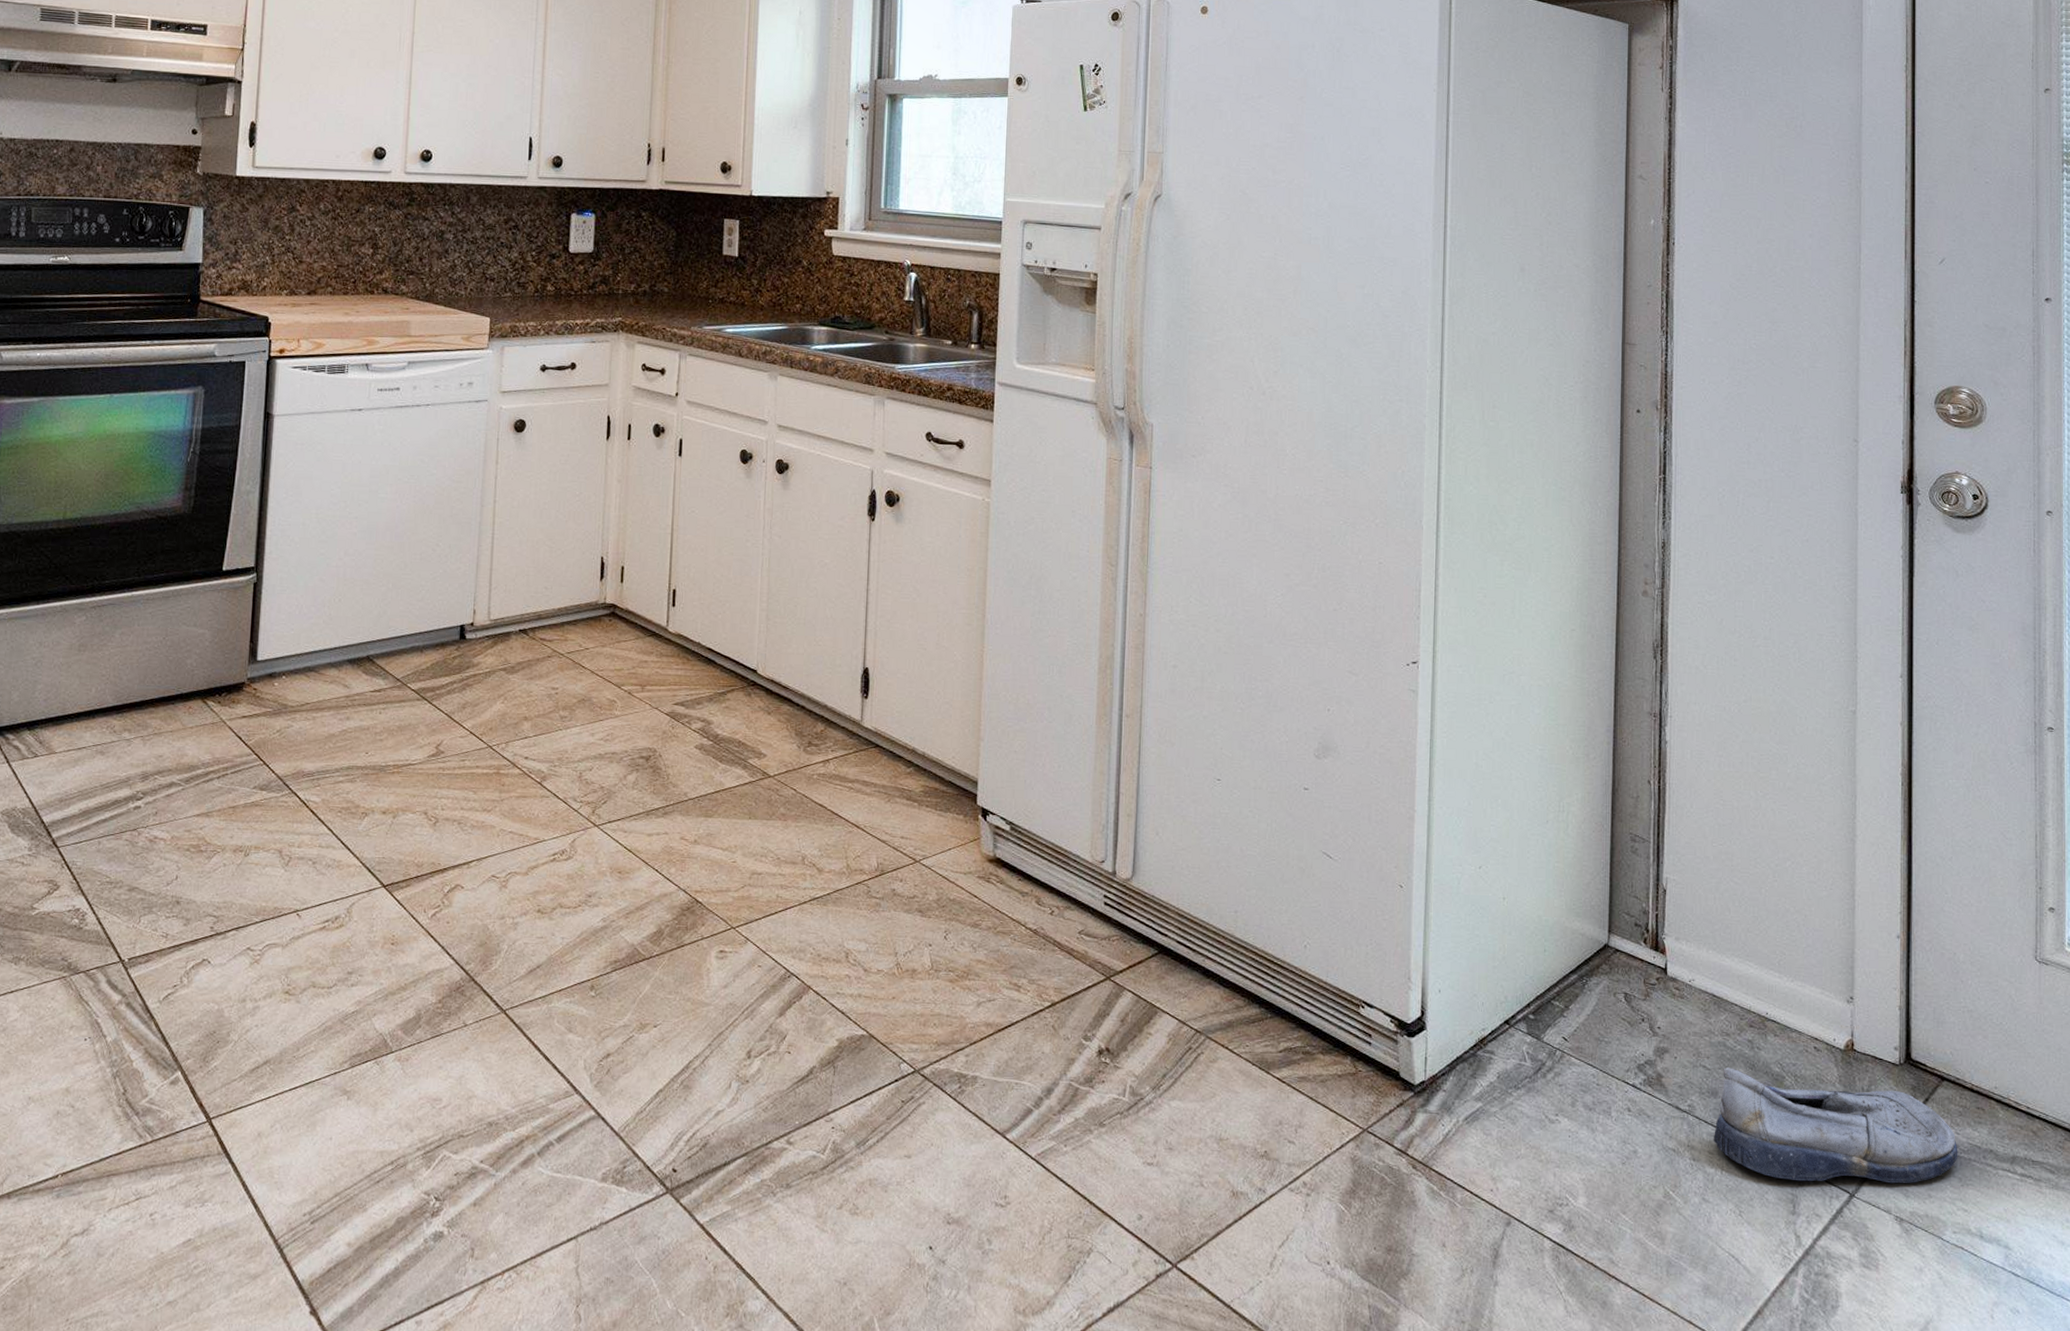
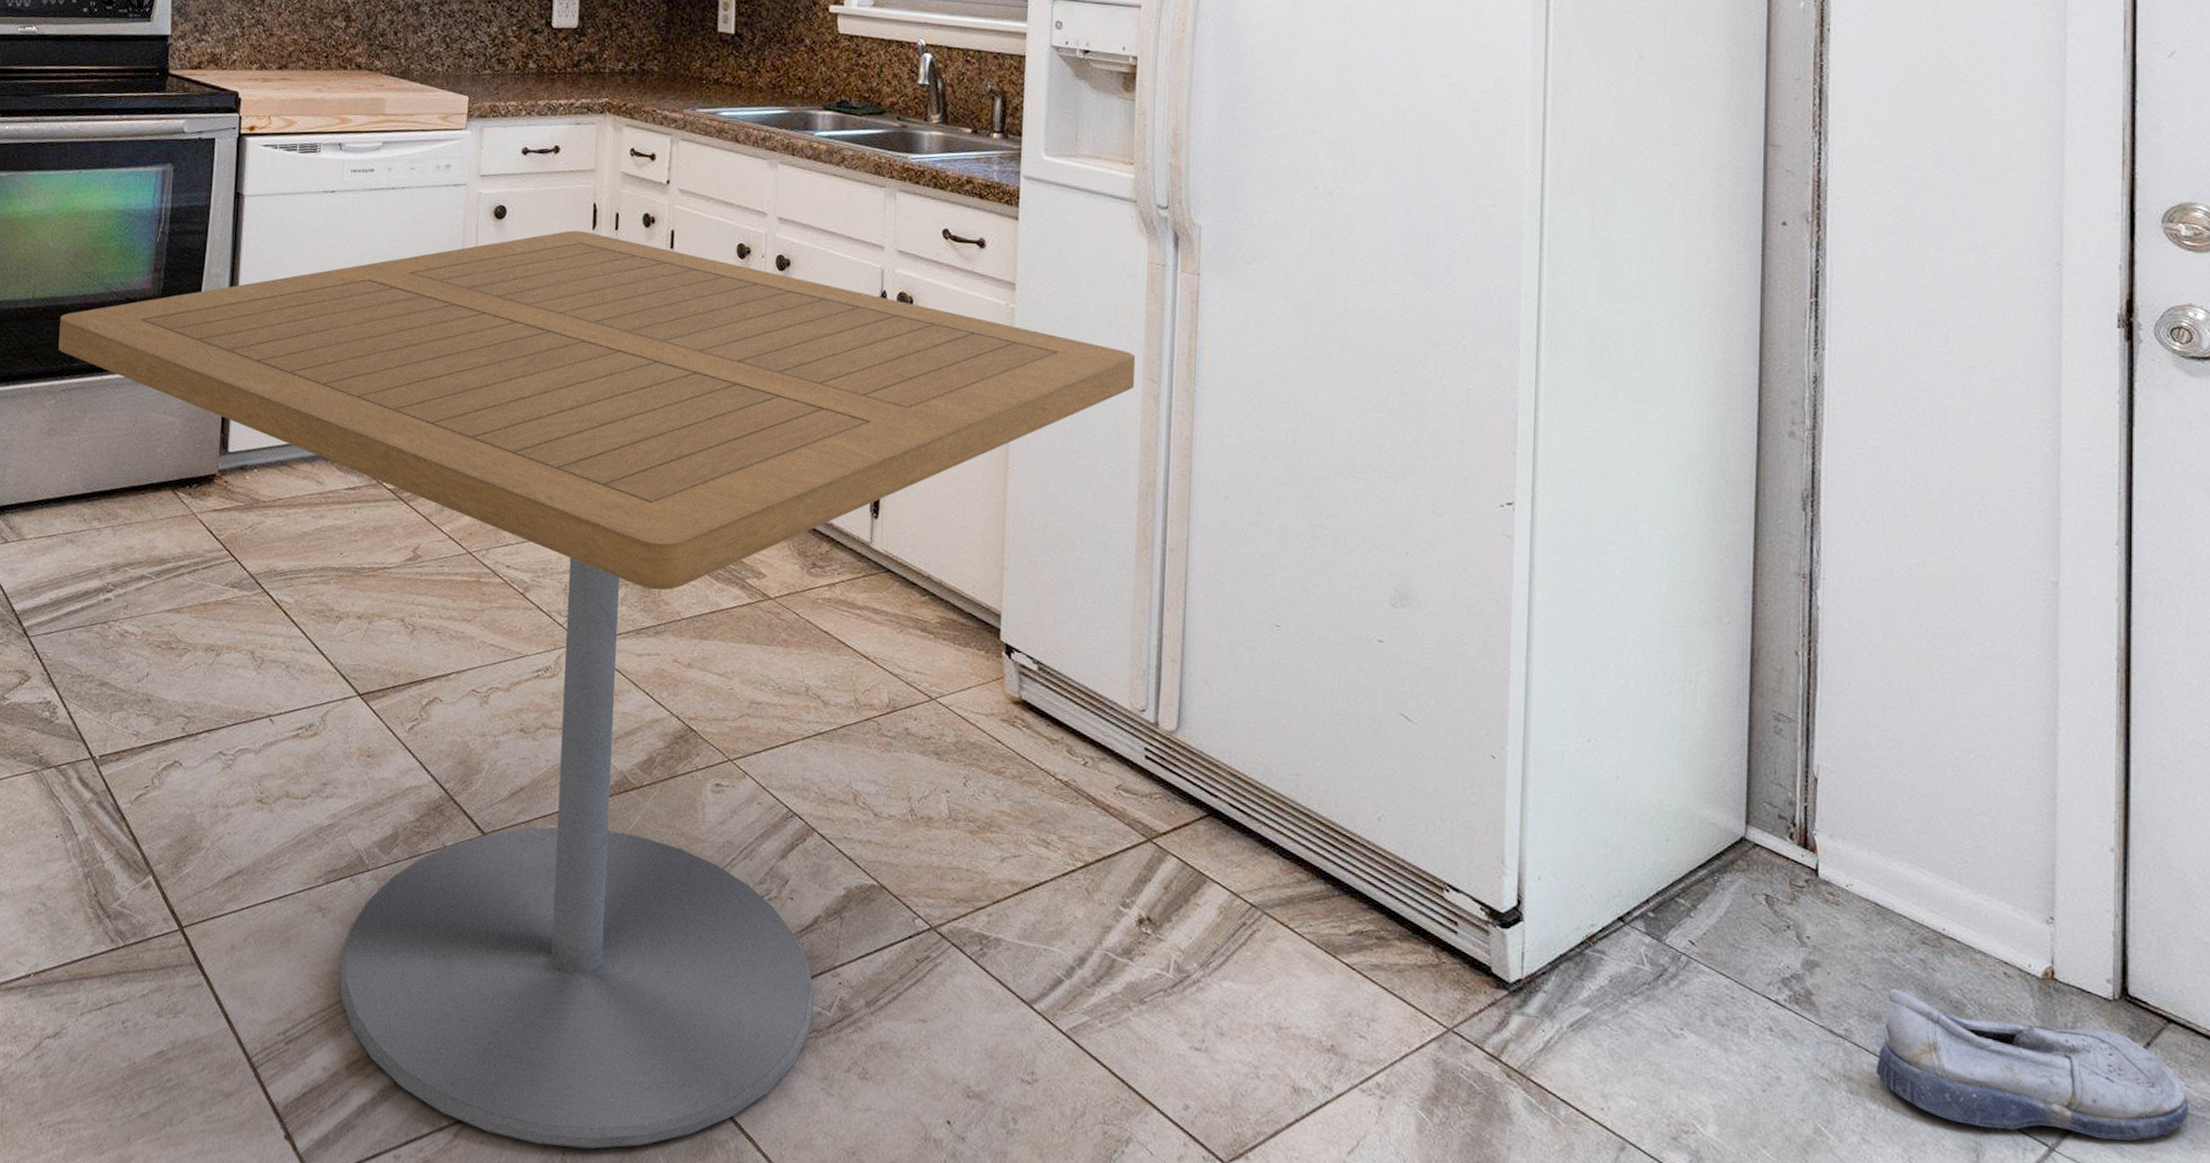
dining table: none [89,441,1096,1300] -> present [58,230,1136,1149]

